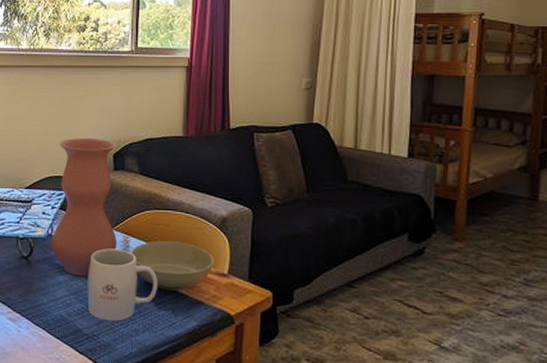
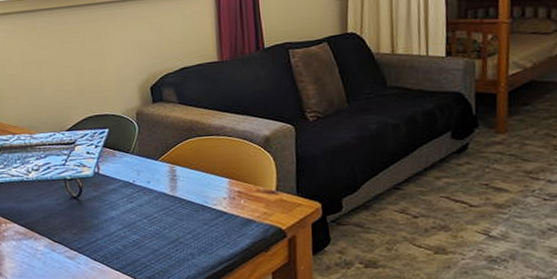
vase: present [51,137,117,278] -> none [94,73,164,211]
mug: present [87,248,158,322] -> none [138,178,209,249]
bowl: present [130,241,214,292] -> none [177,165,261,214]

